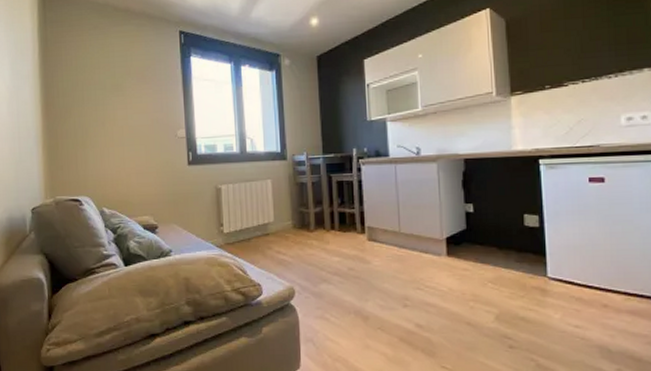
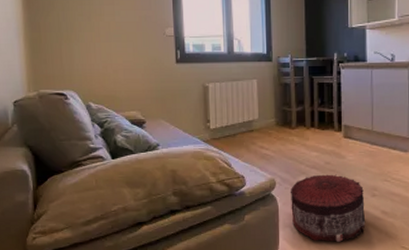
pouf: none [310,281,398,361] -> present [290,174,366,243]

